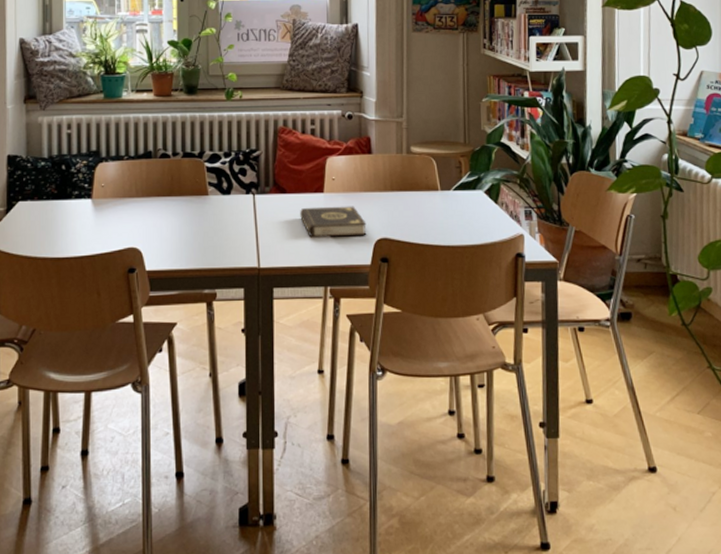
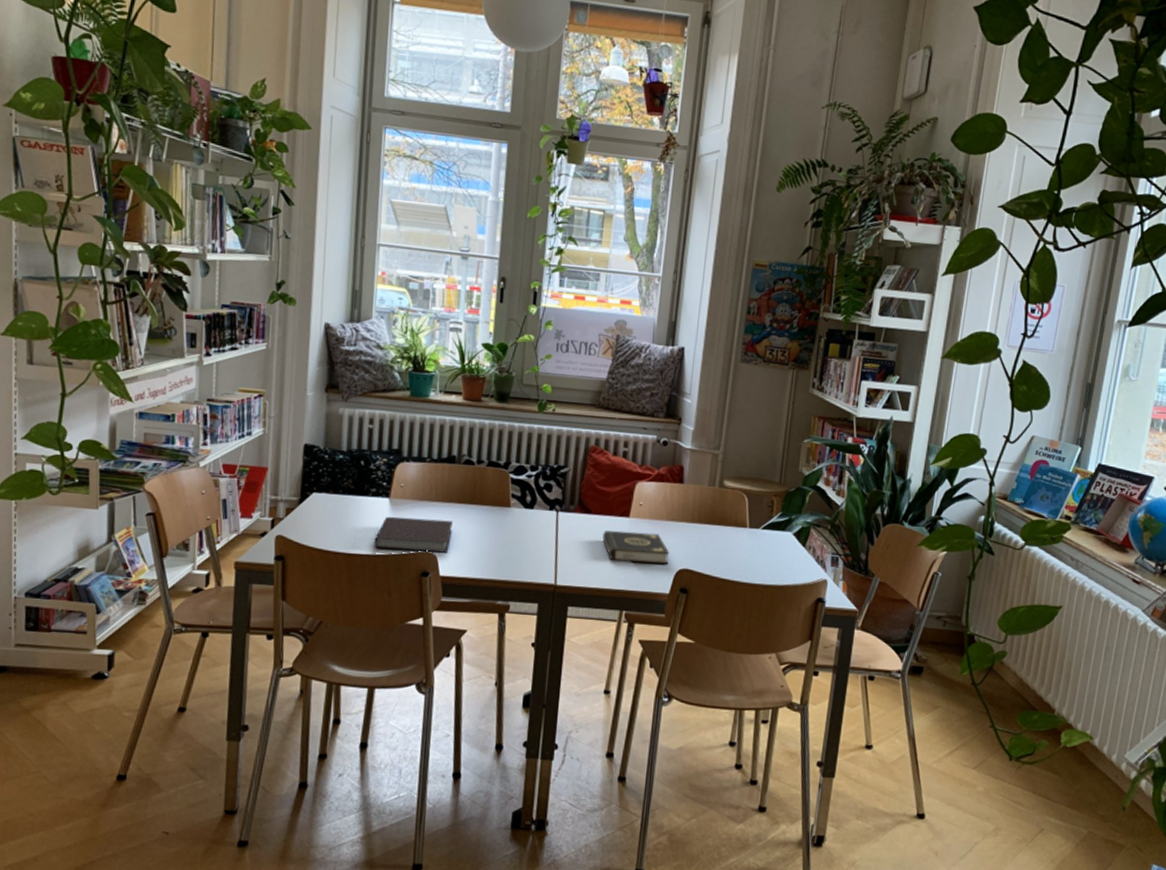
notebook: none [80,215,154,250] -> present [374,516,453,553]

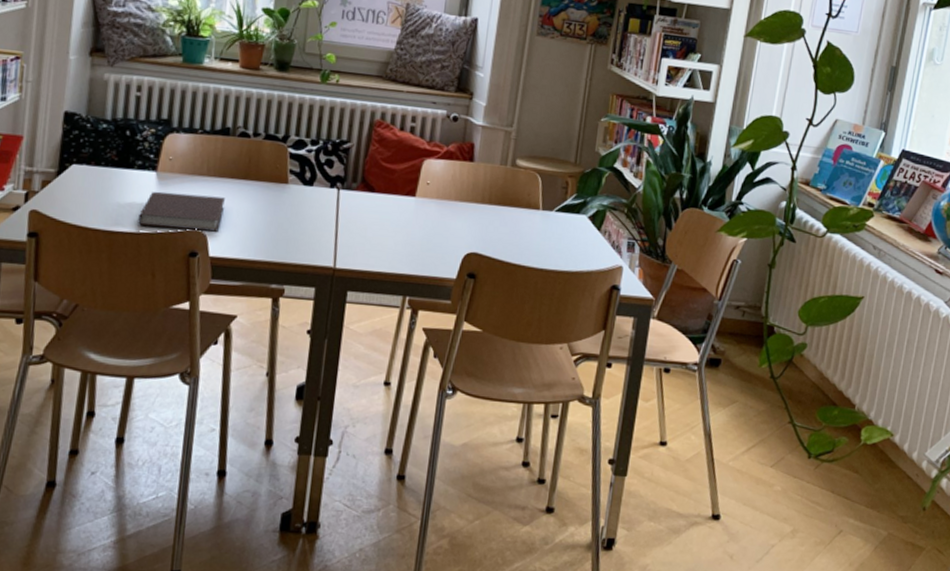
book: present [602,530,670,565] -> none [386,210,458,248]

